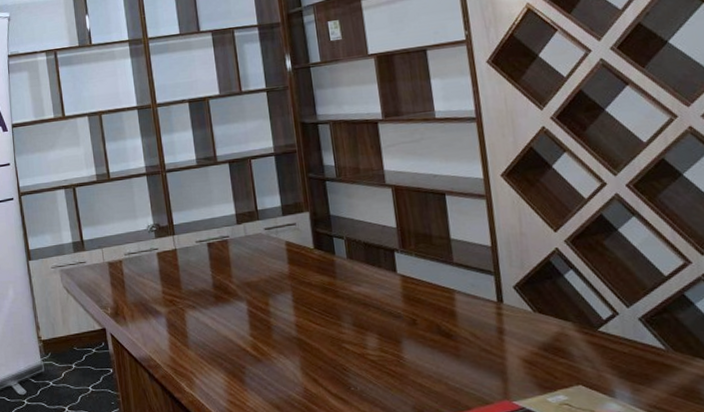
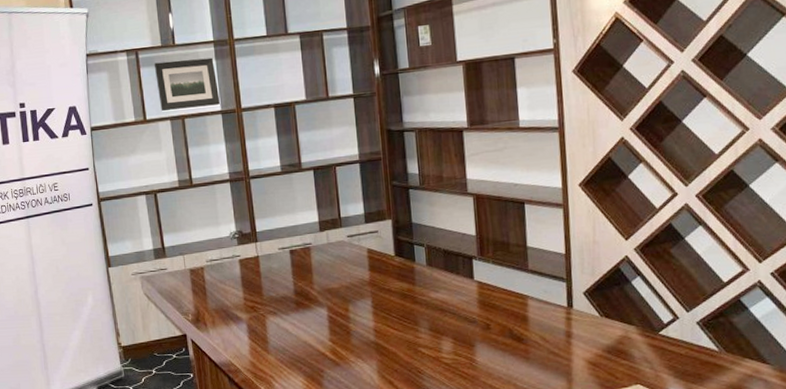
picture frame: none [71,56,135,107] -> present [154,57,220,111]

